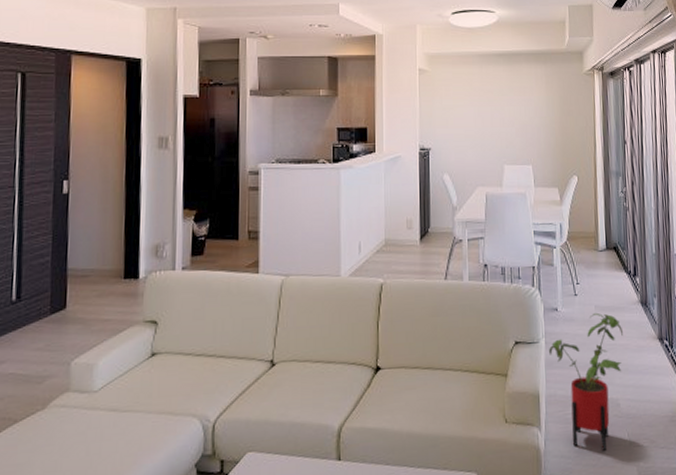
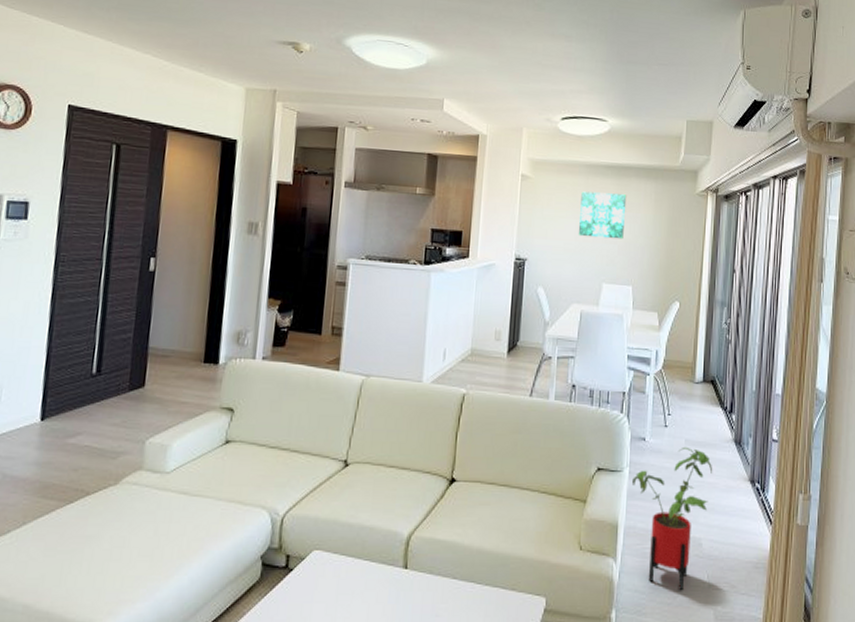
wall art: none [476,80,520,123] -> present [578,191,627,240]

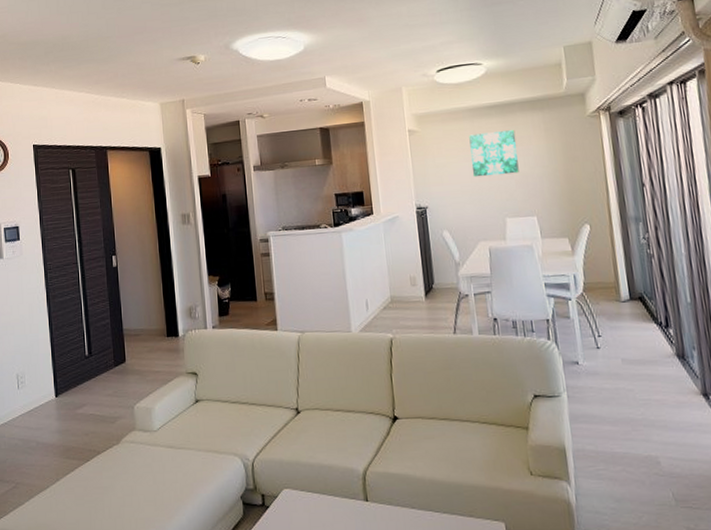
house plant: present [632,446,713,591] -> none [572,366,659,511]

